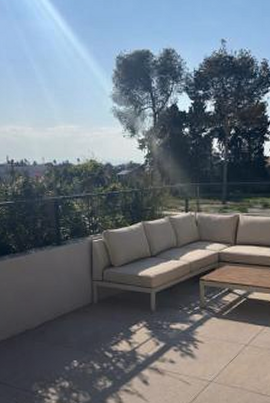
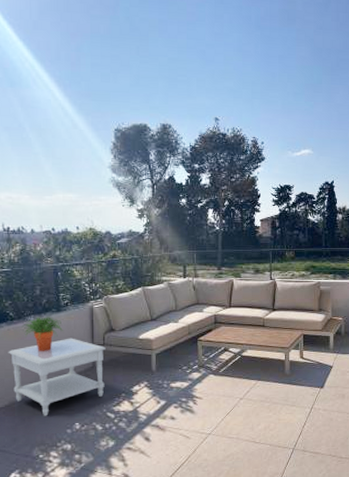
side table: none [10,272,104,351] -> present [8,338,106,416]
potted plant: none [23,250,64,285] -> present [21,317,64,351]

